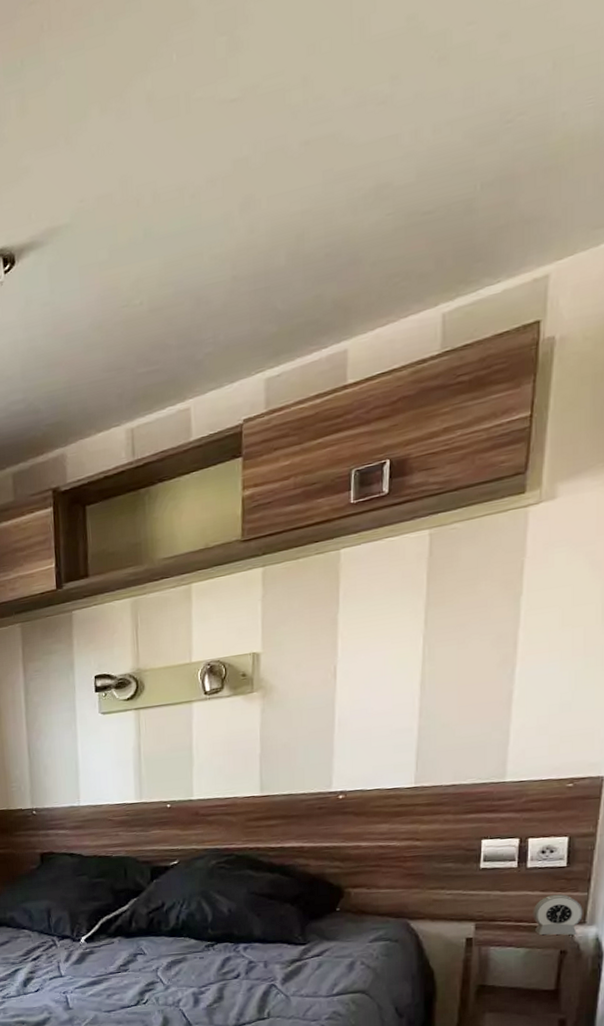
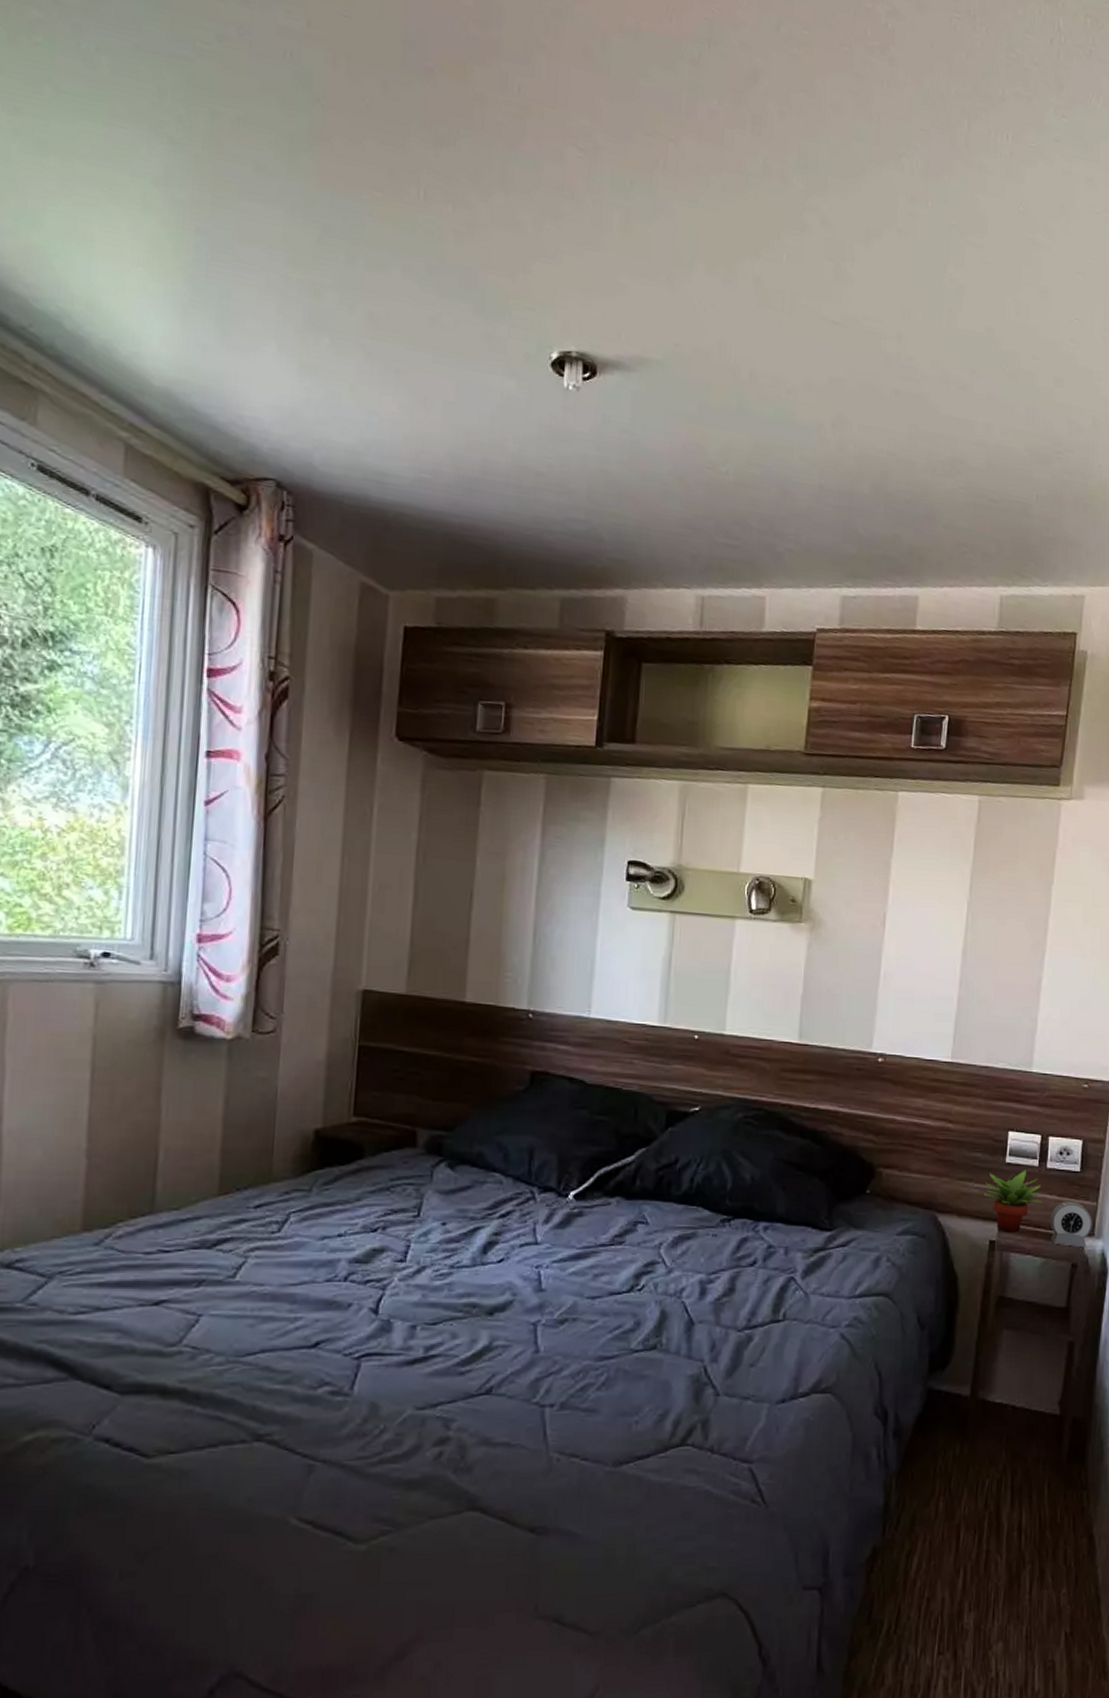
succulent plant: none [456,871,524,929] -> present [983,1168,1043,1233]

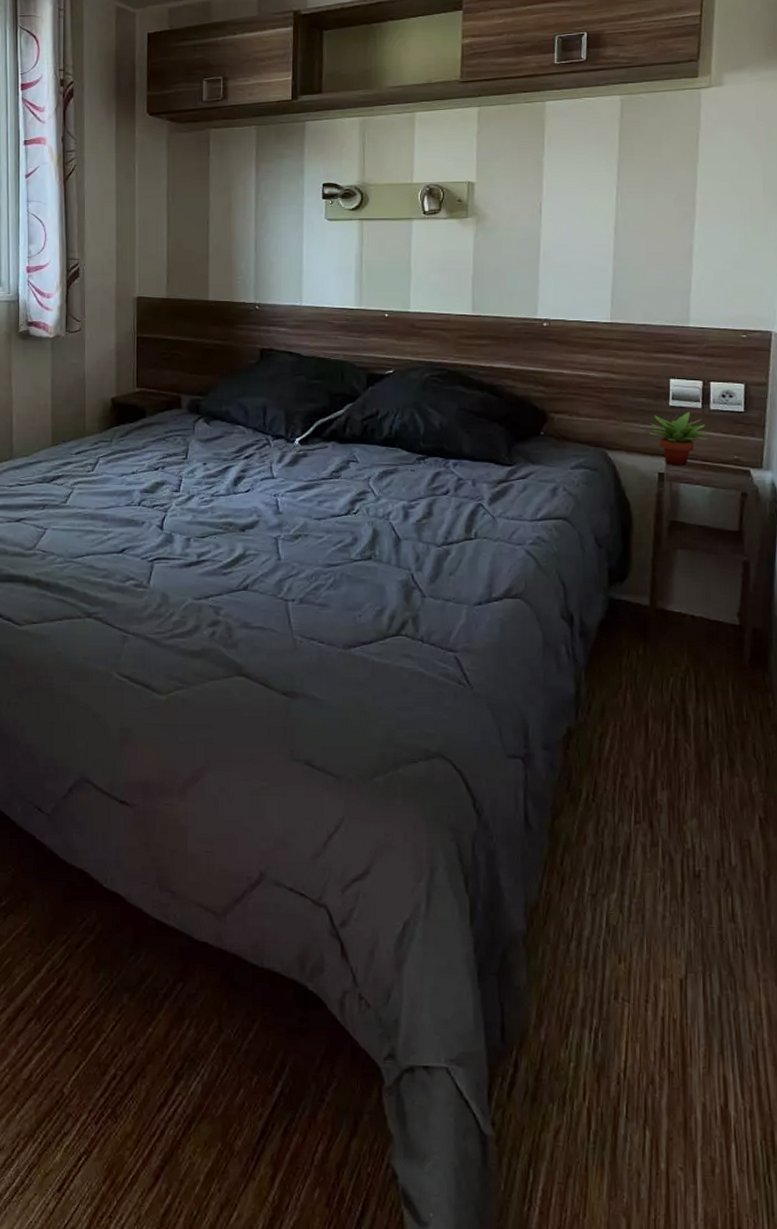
alarm clock: present [1050,1201,1092,1247] -> none [716,438,760,478]

